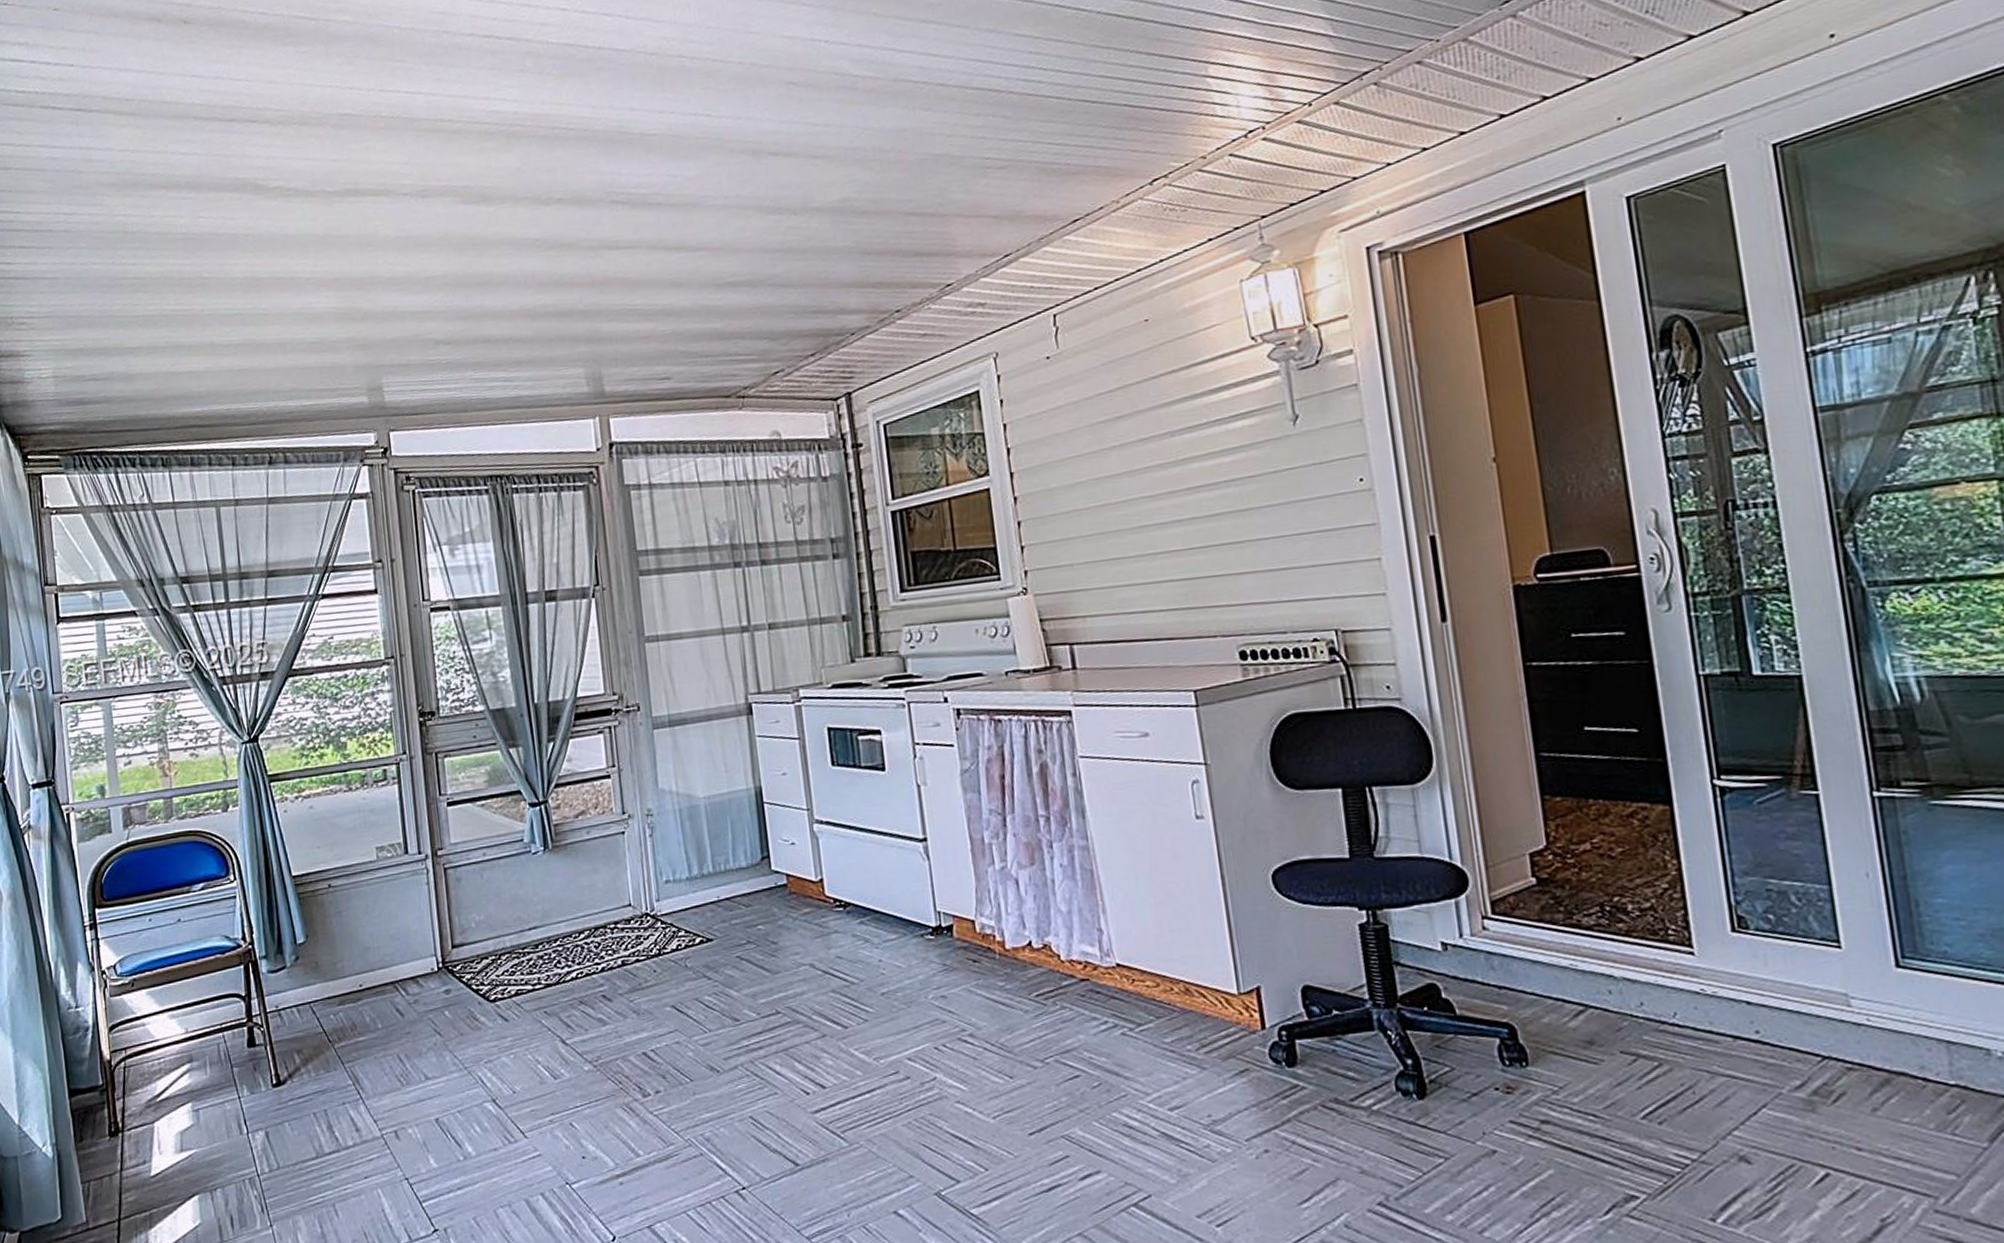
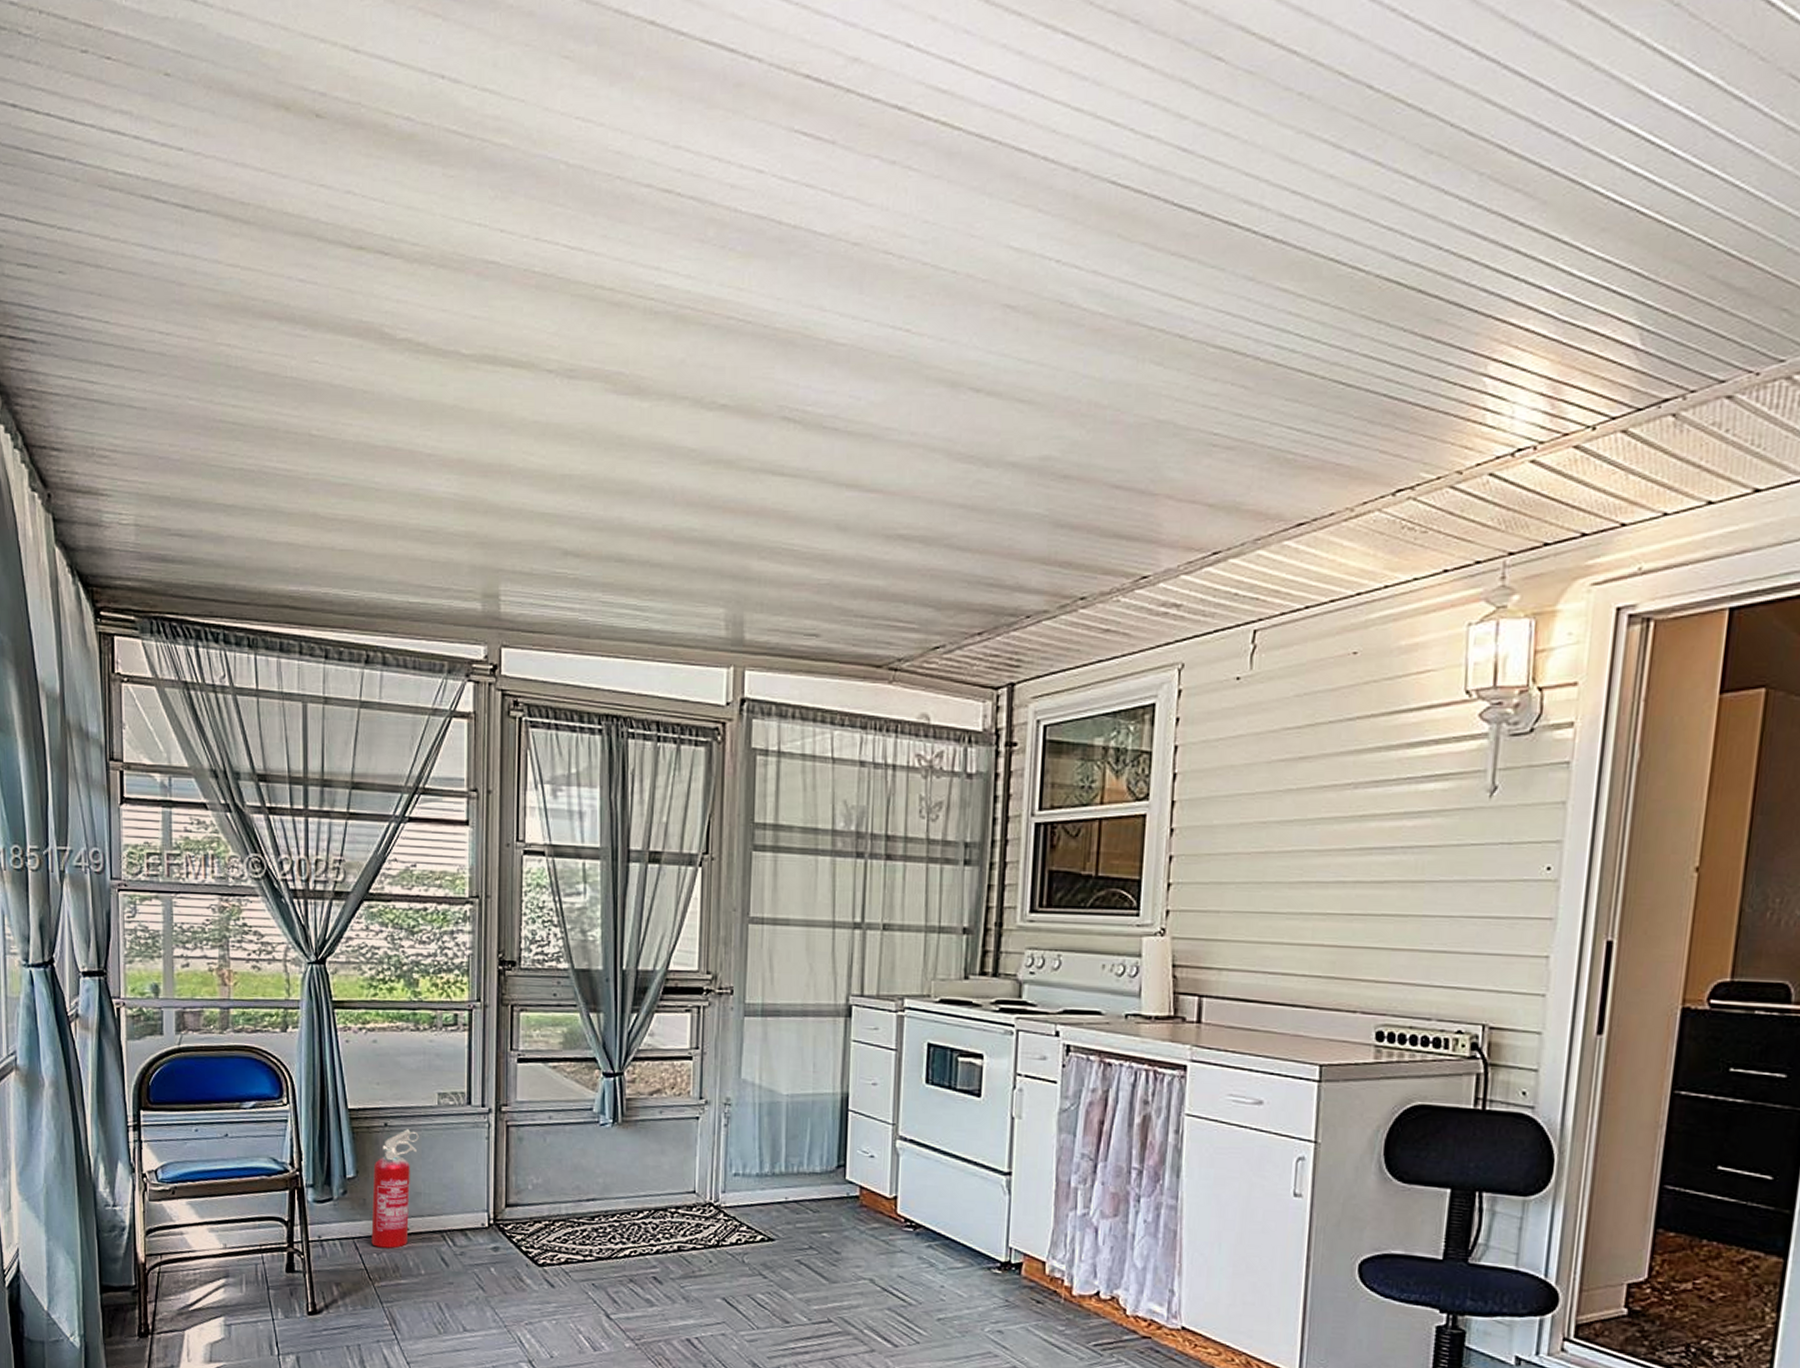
fire extinguisher: none [322,887,363,1008] -> present [371,1129,419,1248]

